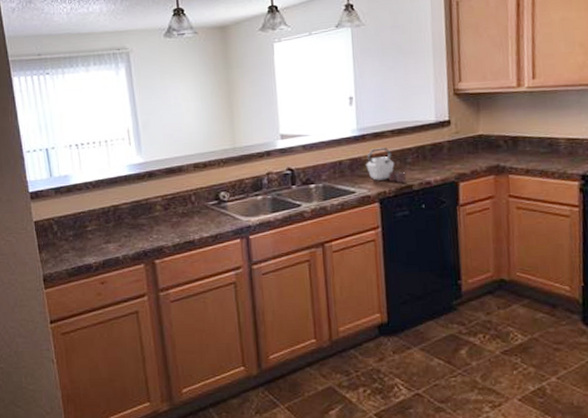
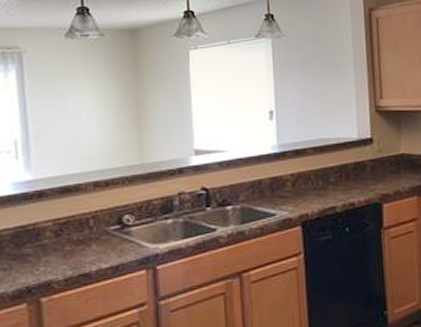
kettle: present [366,147,405,183] -> none [287,166,328,204]

